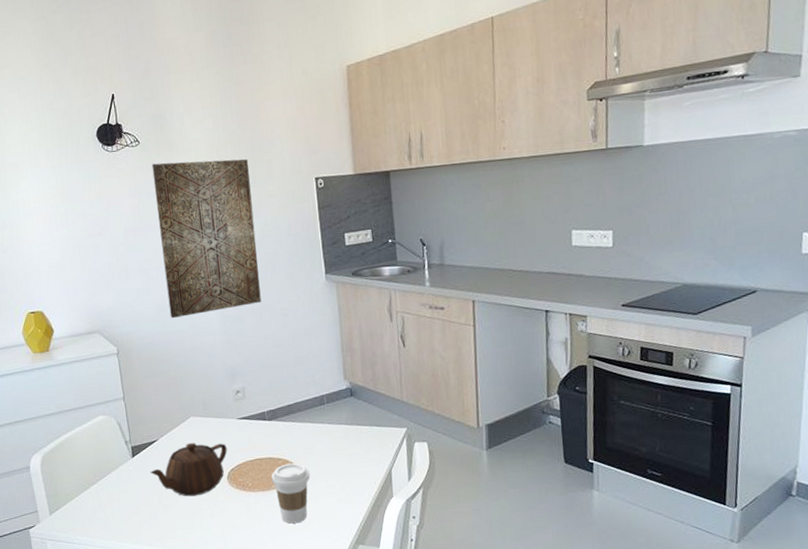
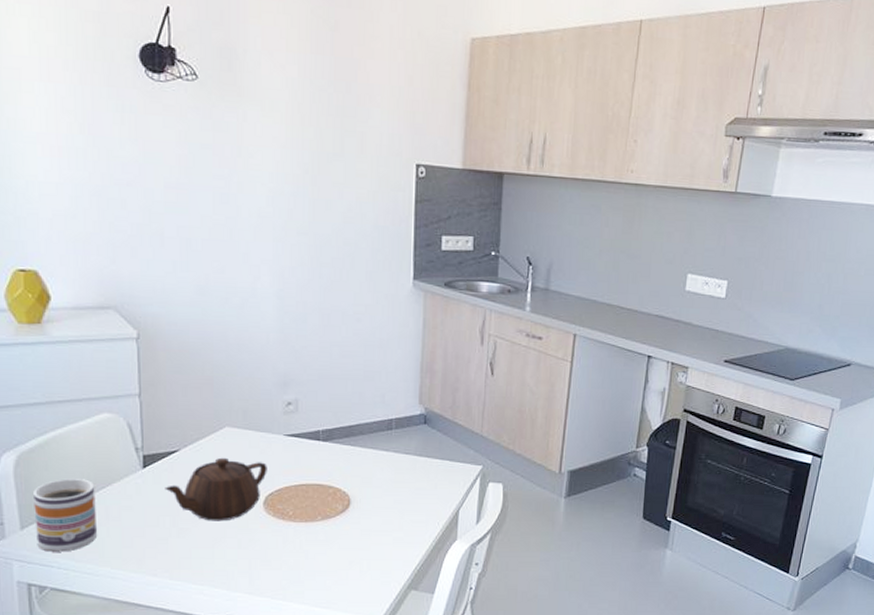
mug: none [56,470,105,531] -> present [33,479,98,552]
wall art: present [152,159,261,319] -> none [211,108,337,306]
coffee cup: present [271,463,310,524] -> none [318,493,365,562]

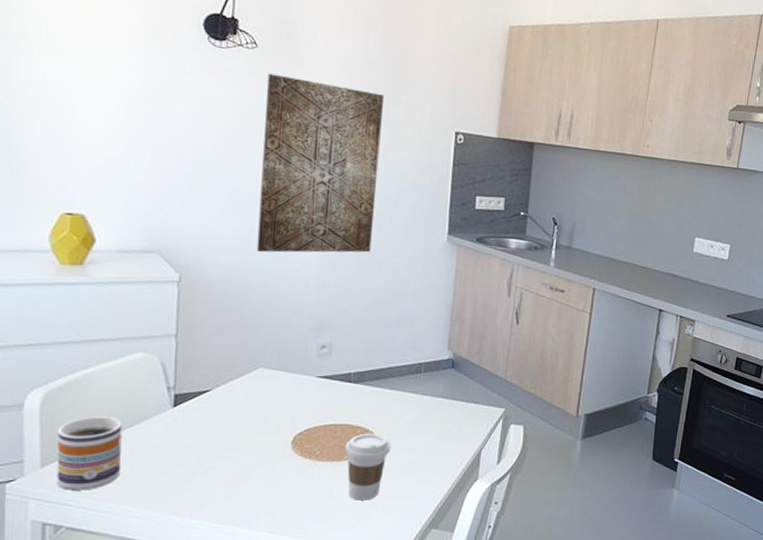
teapot: present [165,457,267,521] -> none [194,397,298,460]
wall art: none [211,108,337,306] -> present [256,73,385,253]
coffee cup: none [318,493,365,562] -> present [344,433,391,500]

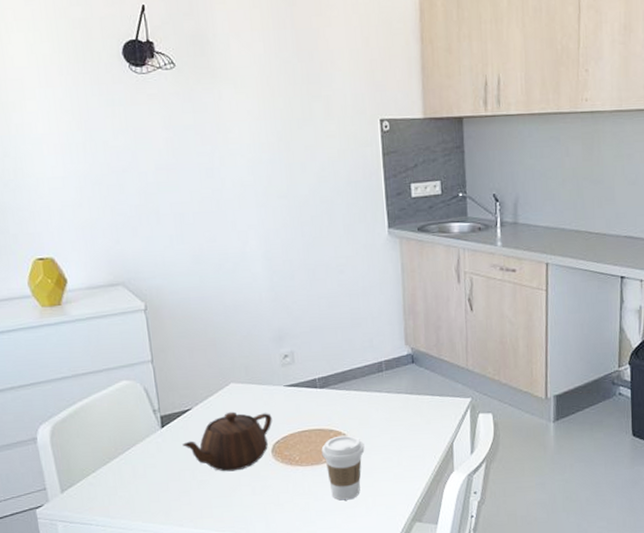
mug: present [56,416,123,490] -> none [69,442,128,511]
teapot: none [194,397,298,460] -> present [182,411,272,472]
wall art: present [256,73,385,253] -> none [189,91,315,272]

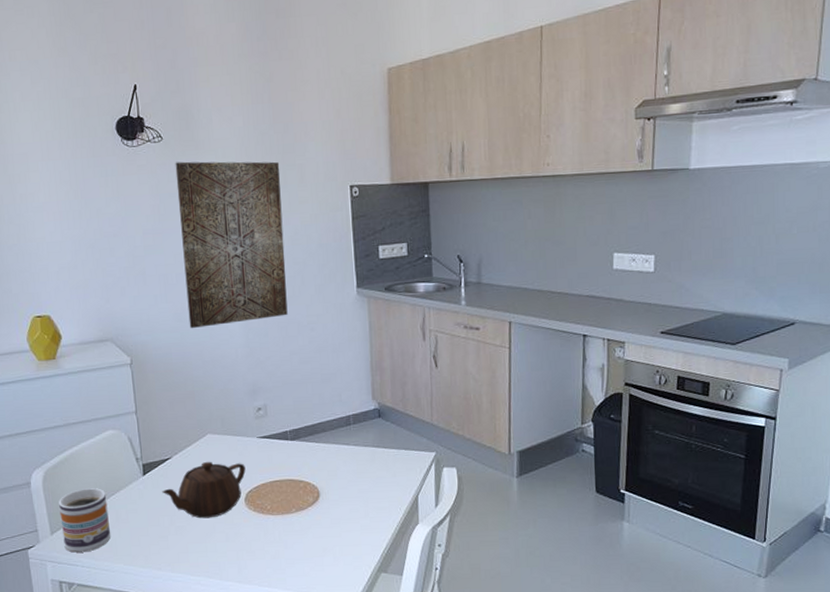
mug: none [69,442,128,511] -> present [59,488,111,553]
wall art: none [189,91,315,272] -> present [175,161,288,329]
coffee cup: present [321,435,365,501] -> none [291,486,333,549]

